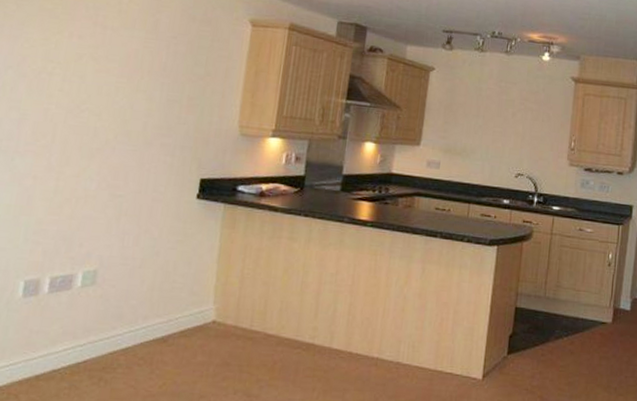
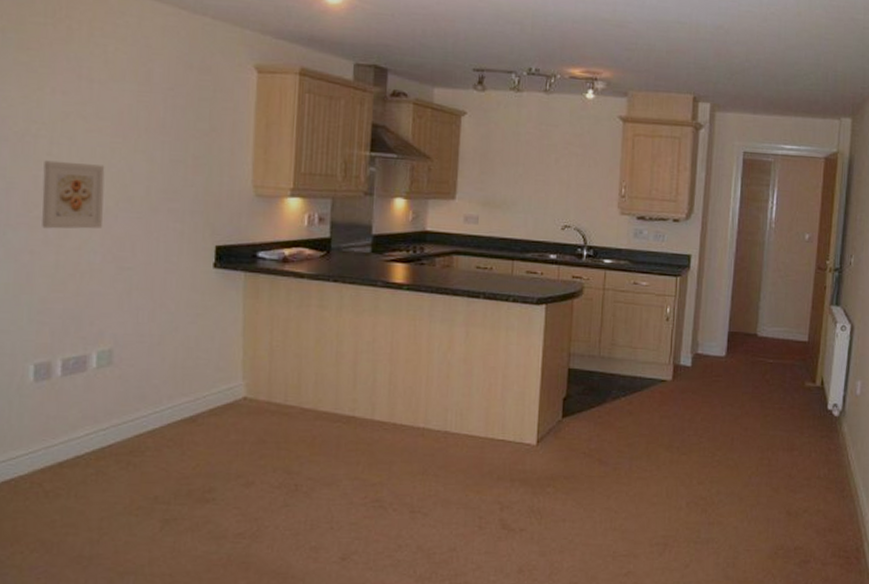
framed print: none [46,95,109,159] -> present [42,160,105,229]

